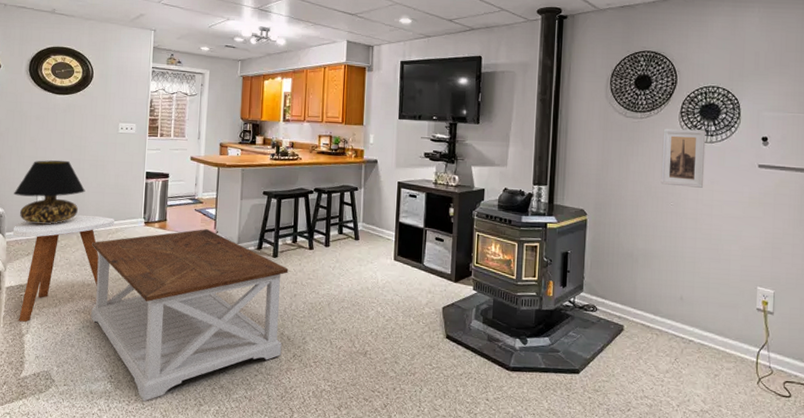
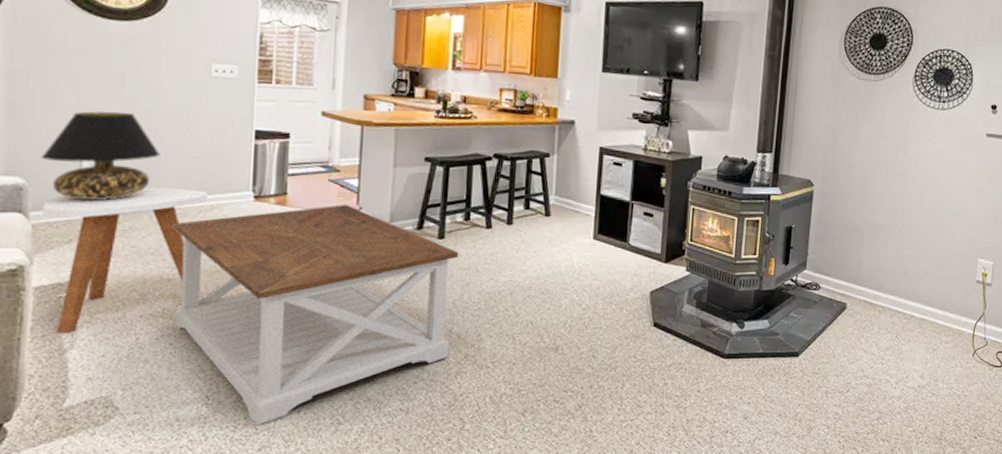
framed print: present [661,128,706,188] -> none [891,92,939,157]

